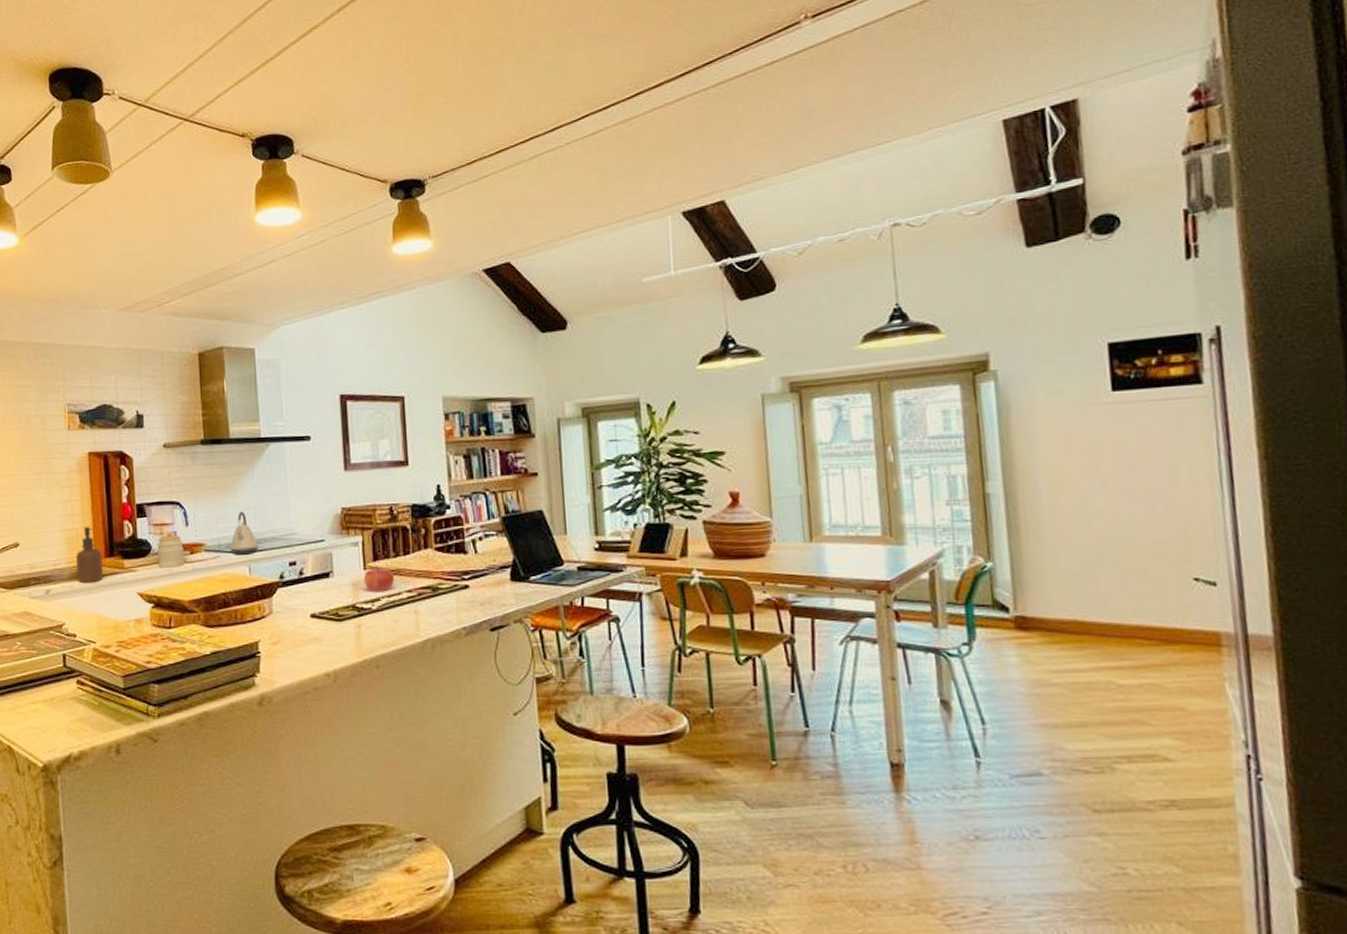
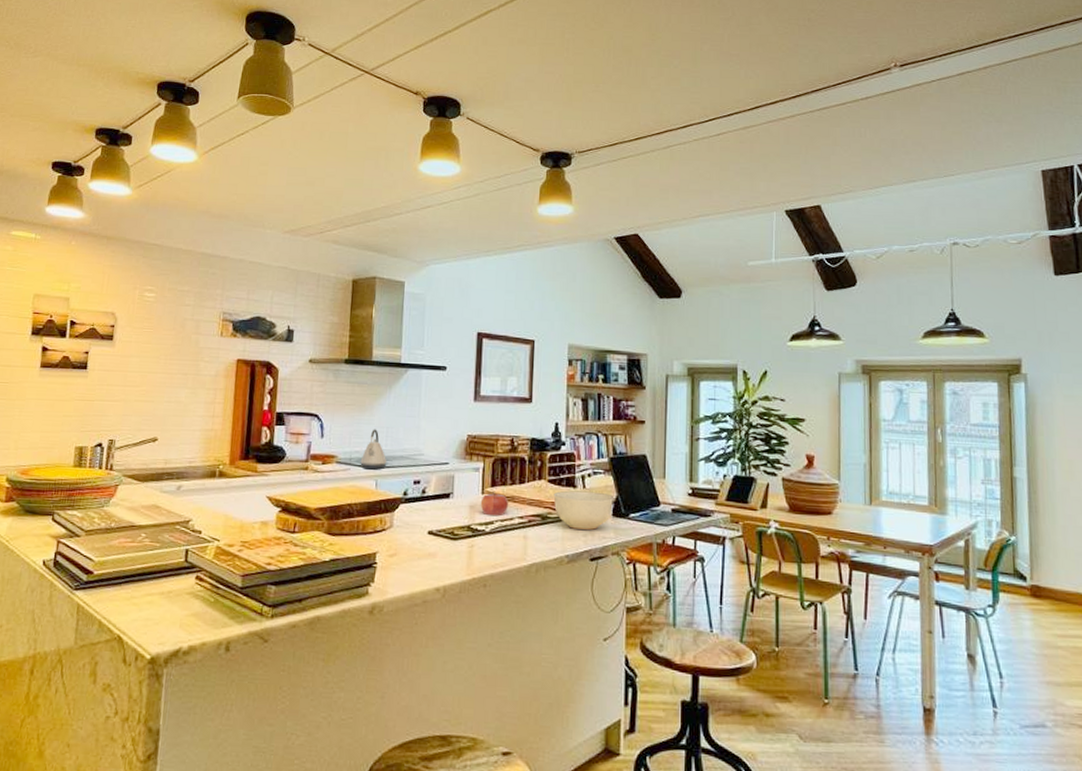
soap dispenser: present [75,526,103,584] -> none [210,428,238,484]
jar: present [157,532,185,569] -> none [290,441,317,477]
bowl: none [442,556,511,600] -> present [553,490,614,531]

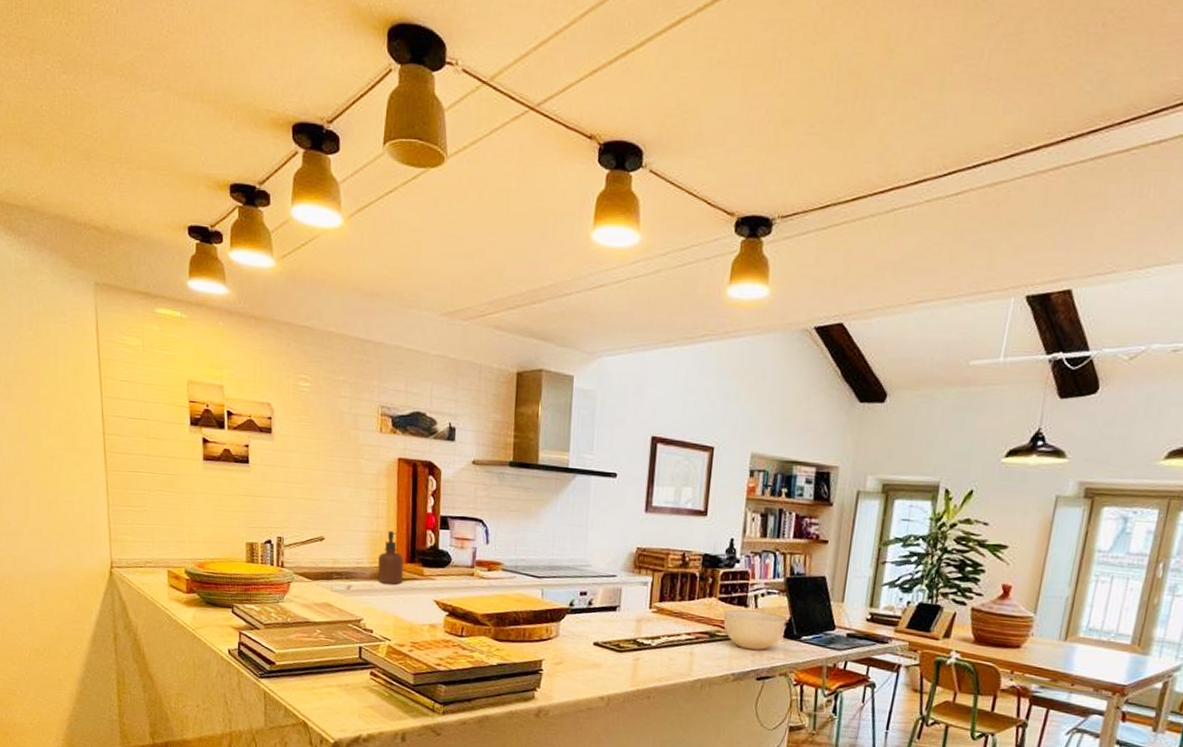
soap dispenser: none [210,428,238,484] -> present [377,530,404,586]
kettle: present [360,429,387,471] -> none [526,537,554,580]
fruit: present [480,492,509,517] -> none [647,607,677,632]

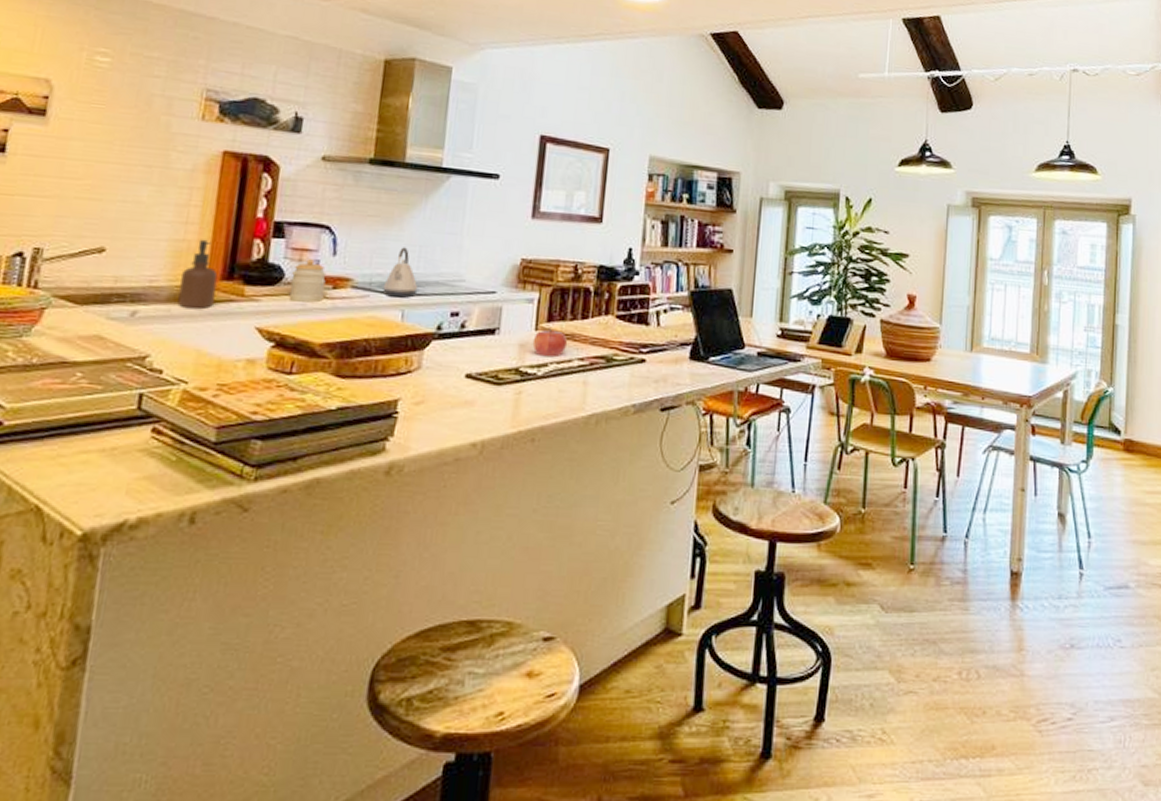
jar: none [456,547,483,582] -> present [288,259,327,303]
kettle: none [526,537,554,580] -> present [383,247,418,299]
fruit: none [647,607,677,632] -> present [532,328,568,358]
bowl: present [723,609,787,650] -> none [621,328,693,376]

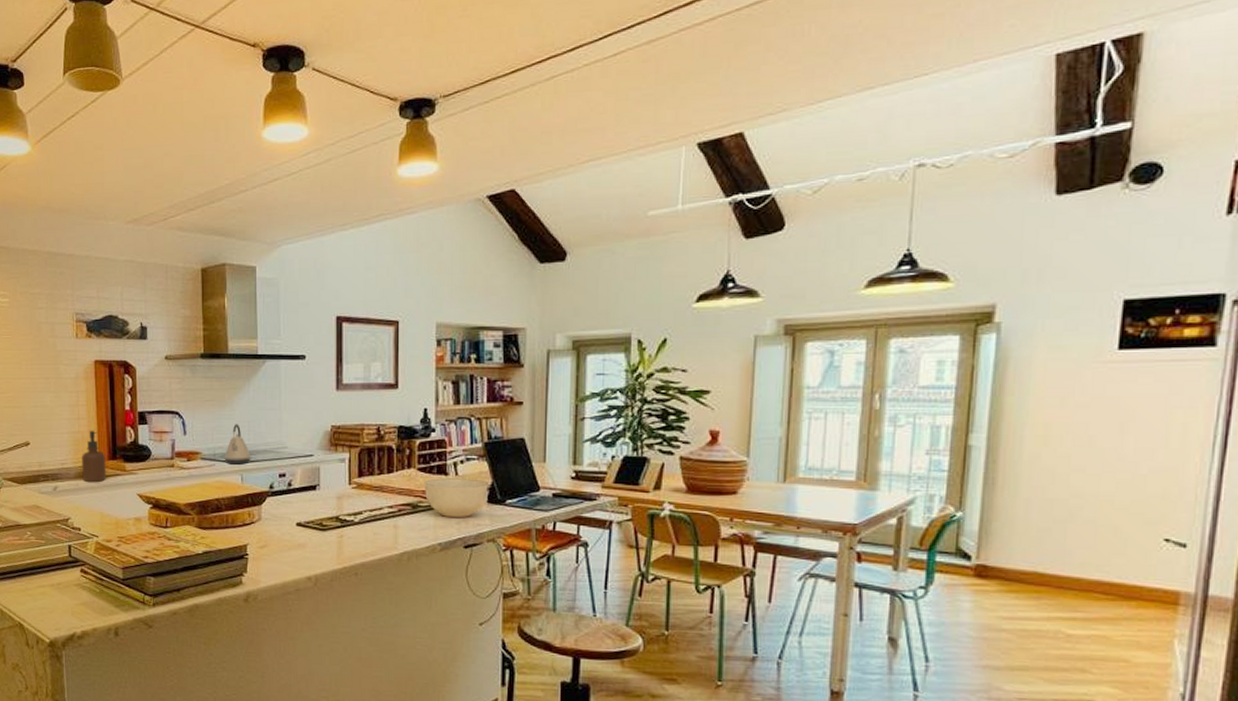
jar: present [288,259,327,303] -> none [157,439,182,474]
fruit: present [532,328,568,358] -> none [348,482,378,507]
bowl: none [621,328,693,376] -> present [424,478,489,518]

